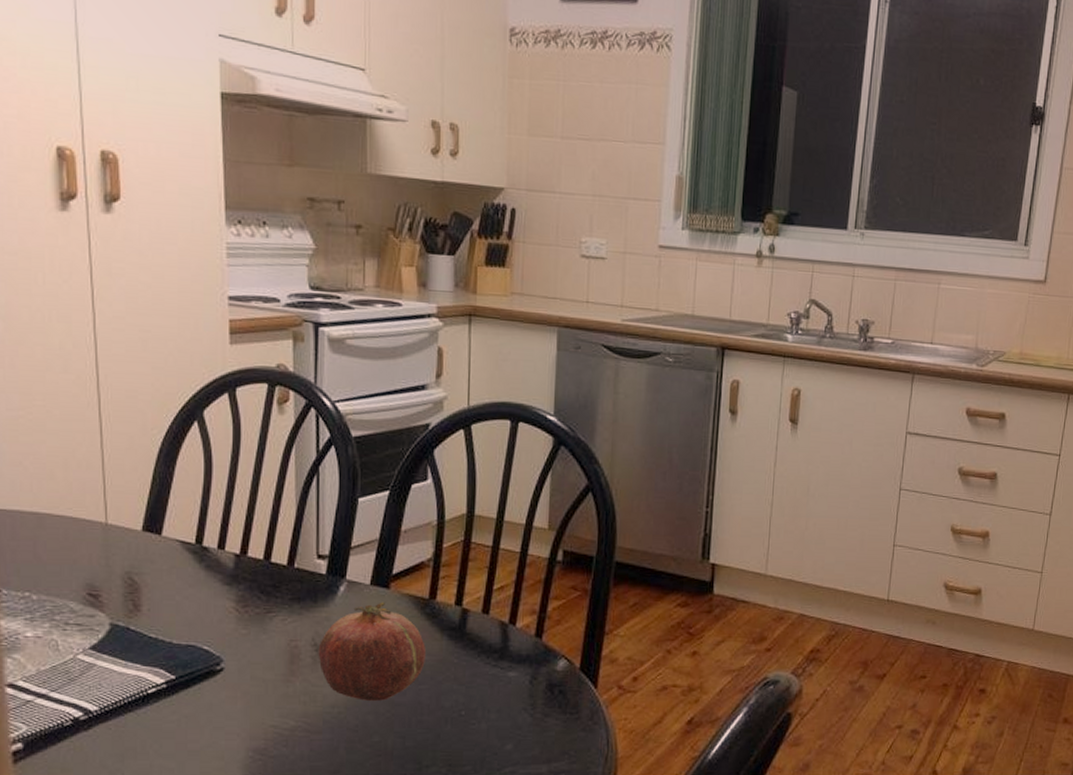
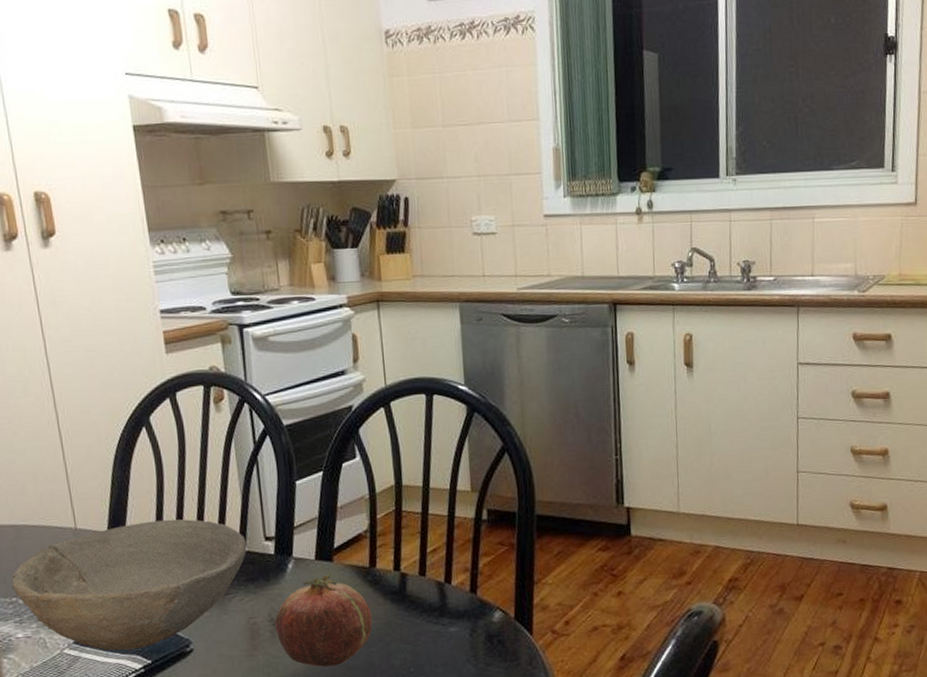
bowl: none [25,524,296,662] -> present [11,519,247,651]

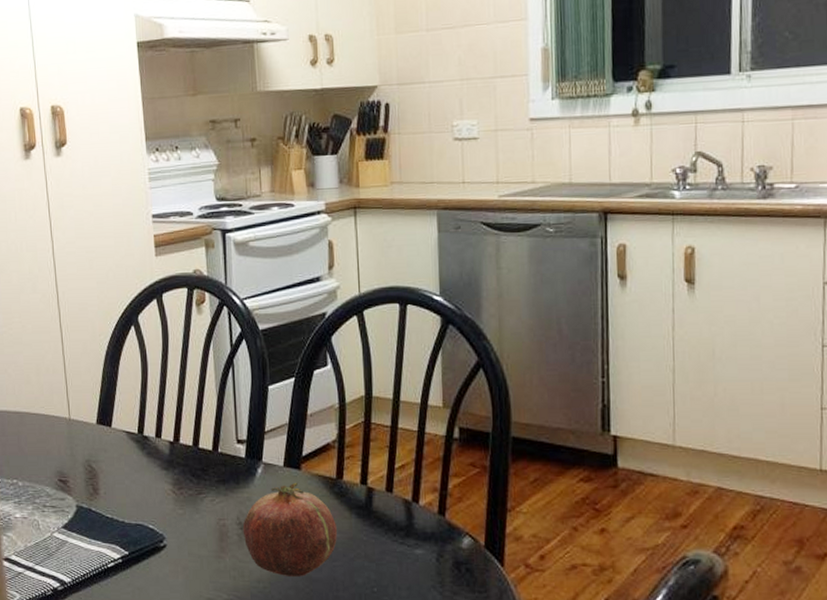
bowl: present [11,519,247,651] -> none [13,416,220,540]

